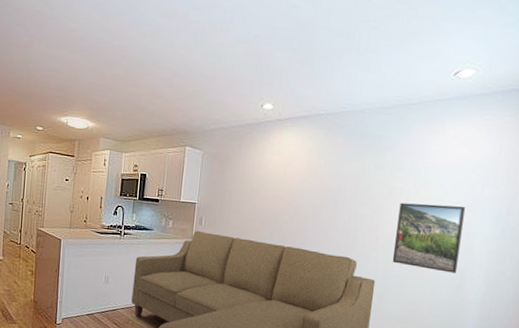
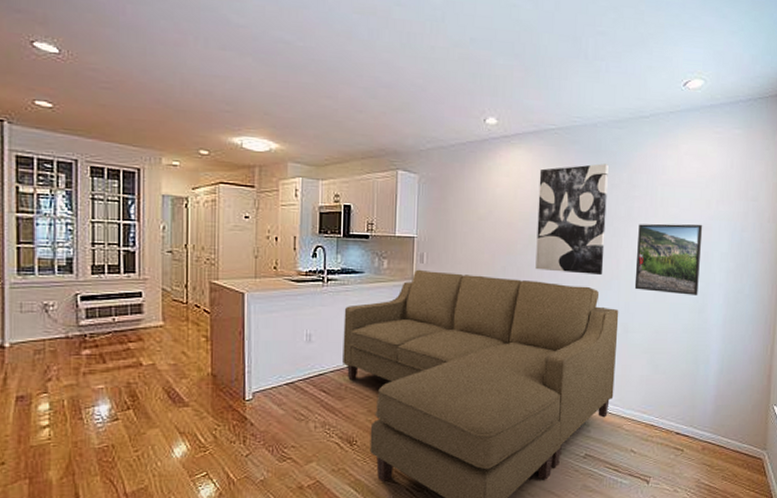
wall art: none [299,146,374,248] -> present [535,163,609,276]

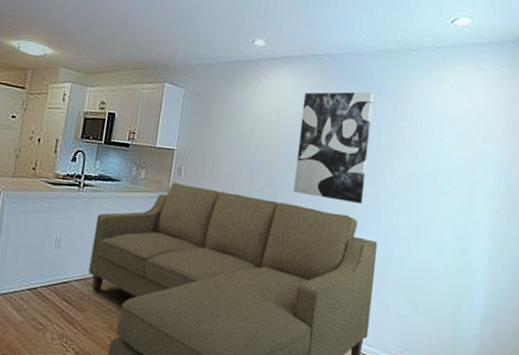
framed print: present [634,223,703,295] -> none [395,154,469,234]

